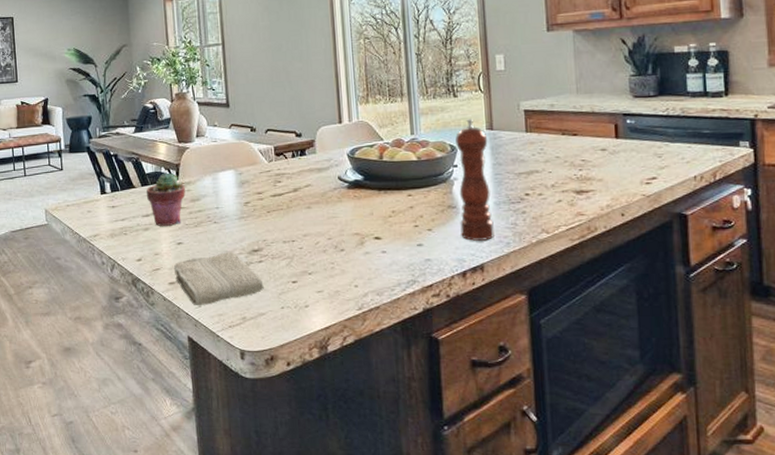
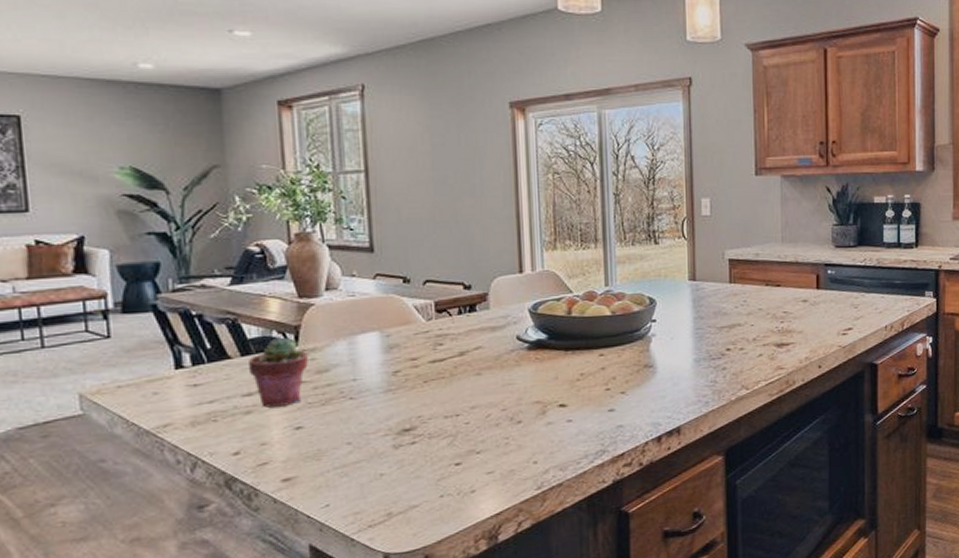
washcloth: present [173,252,265,306] -> none [289,434,419,506]
pepper mill: present [455,119,494,241] -> none [655,268,693,402]

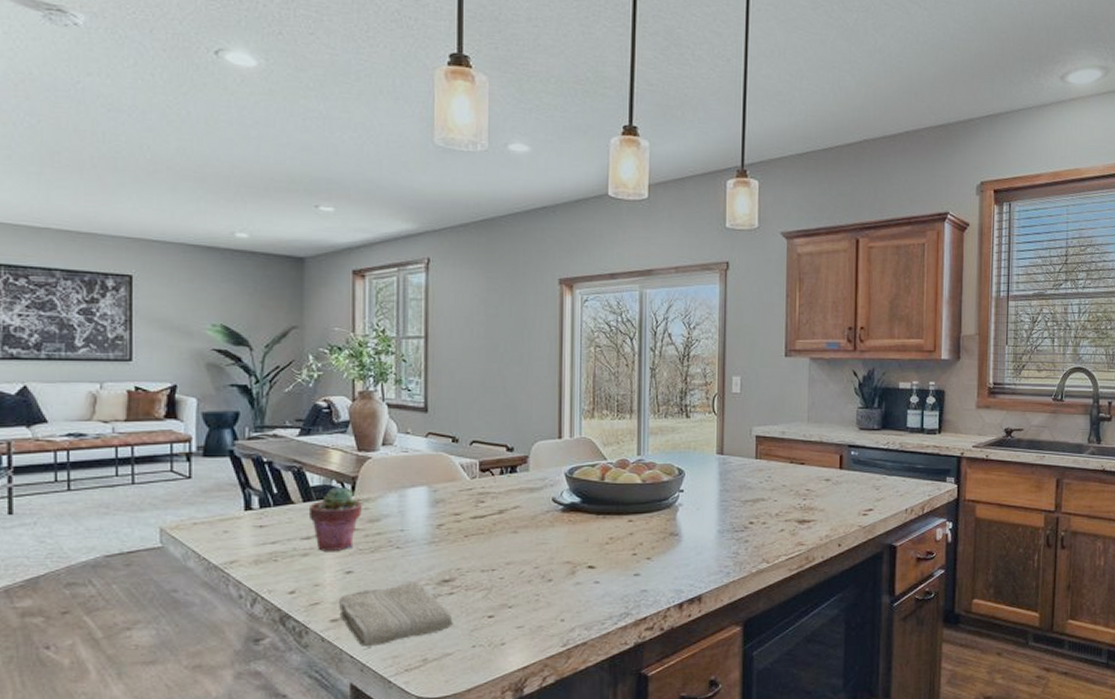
washcloth: none [289,434,419,506] -> present [338,582,454,647]

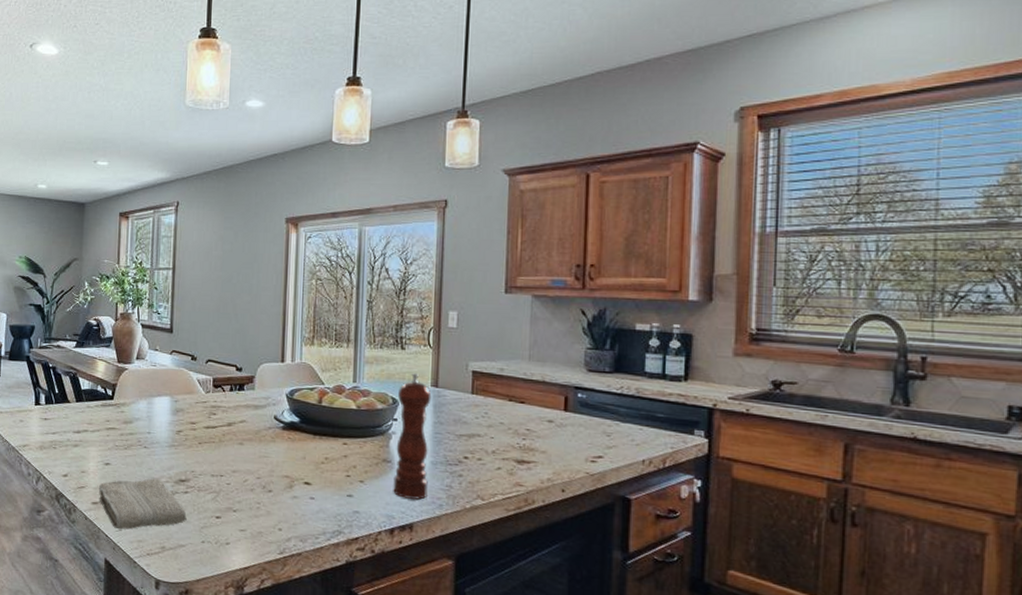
potted succulent: present [310,486,362,551] -> none [80,391,119,445]
pepper mill: none [681,442,717,570] -> present [393,373,432,500]

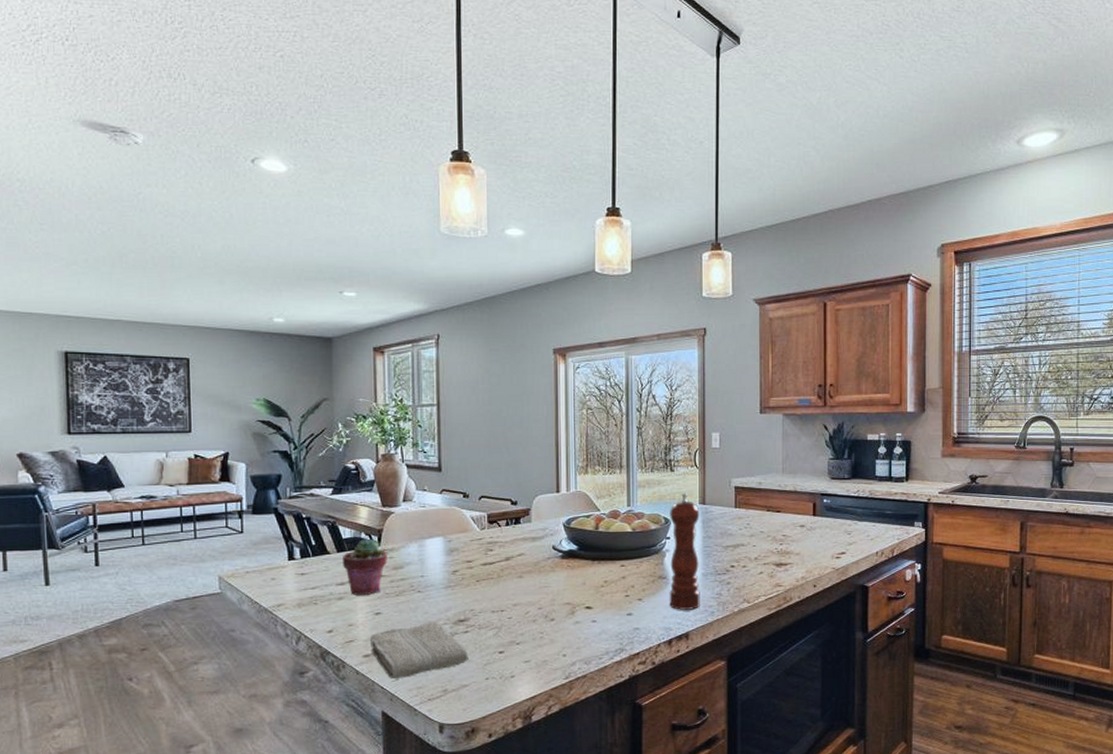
potted succulent: none [80,391,119,445] -> present [343,538,387,595]

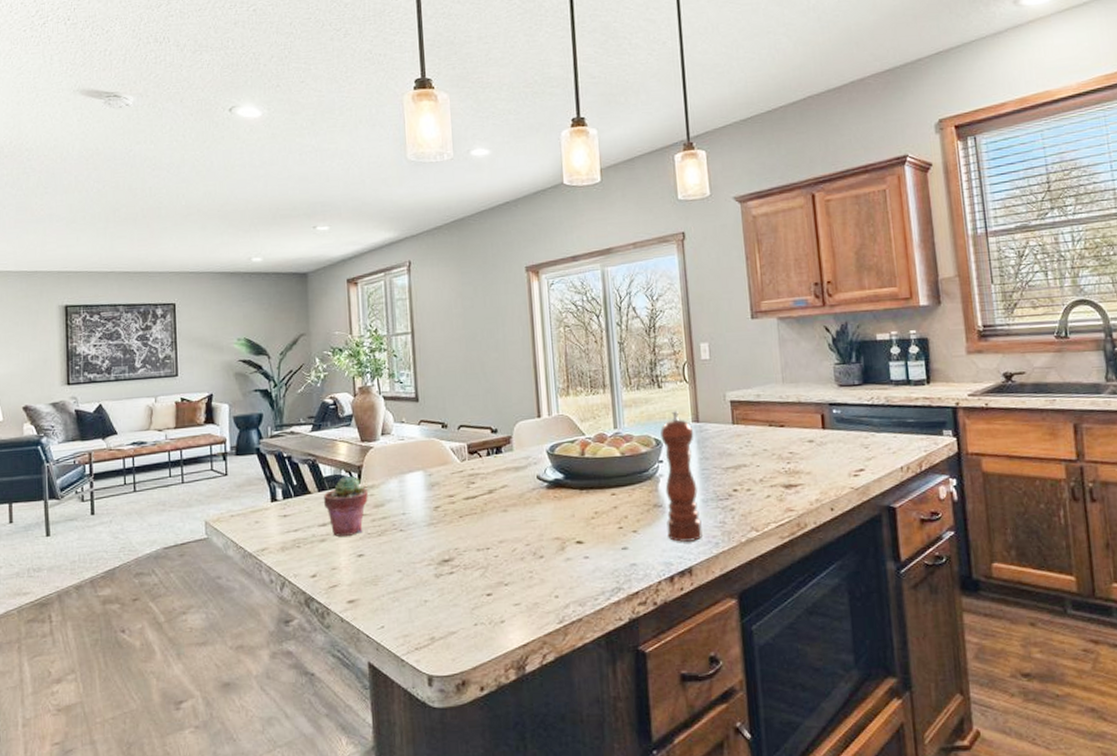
washcloth: present [369,622,470,679] -> none [353,563,456,627]

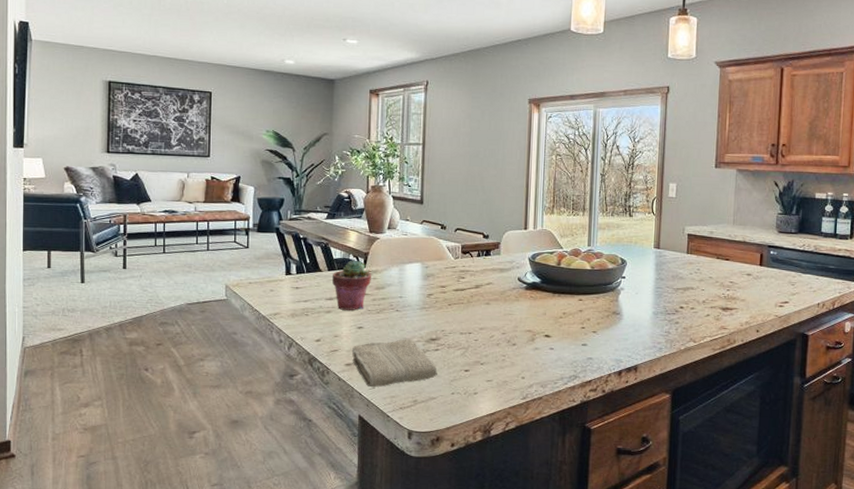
washcloth: none [353,563,456,627] -> present [351,339,439,388]
pepper mill: present [660,411,703,542] -> none [621,237,654,345]

